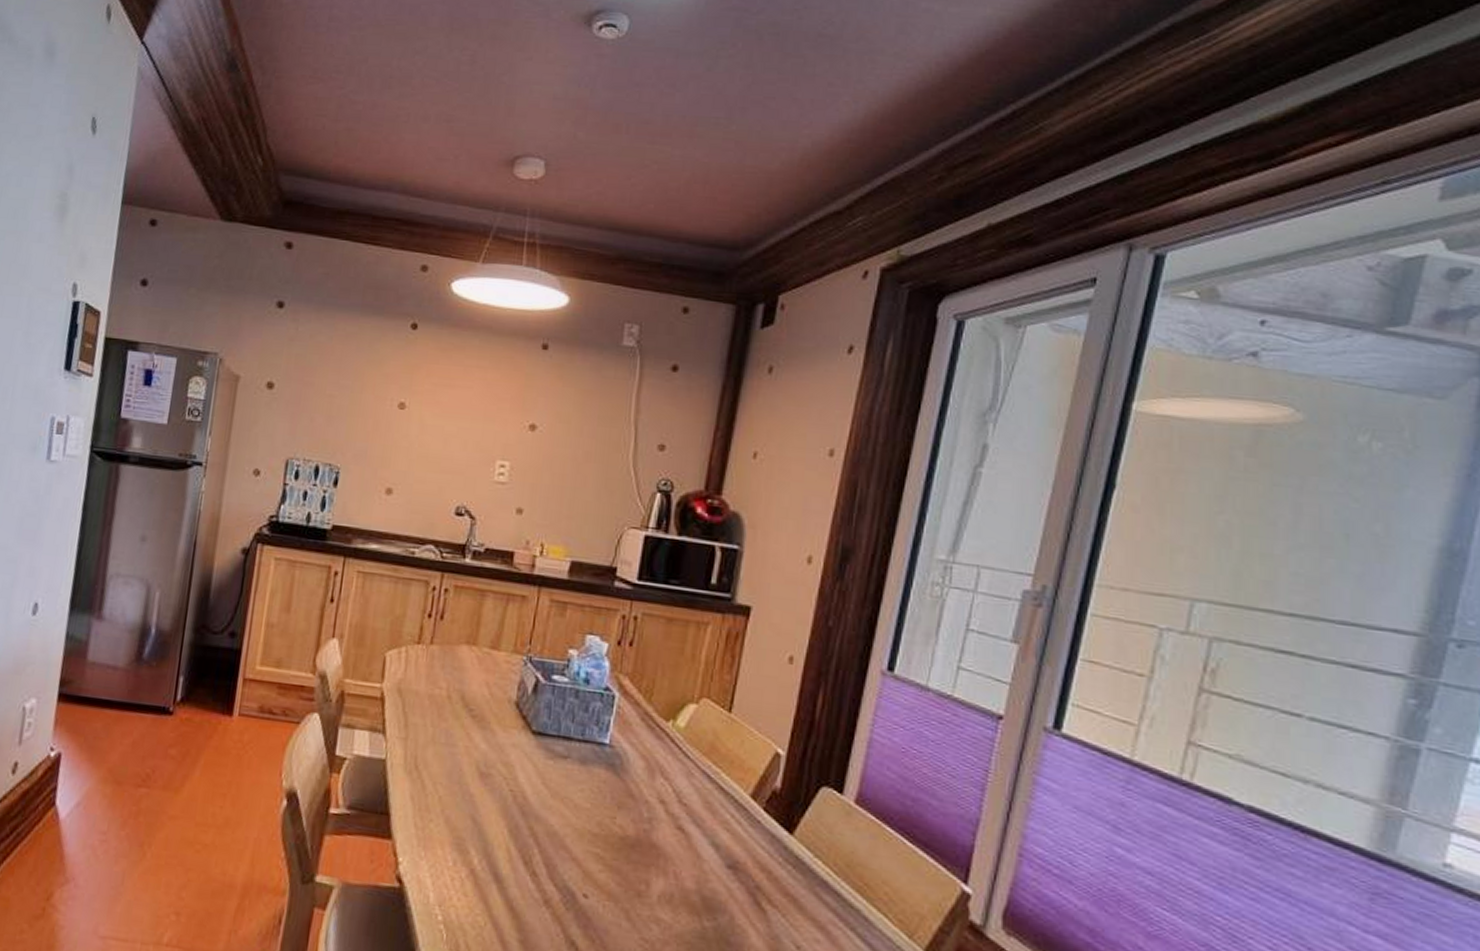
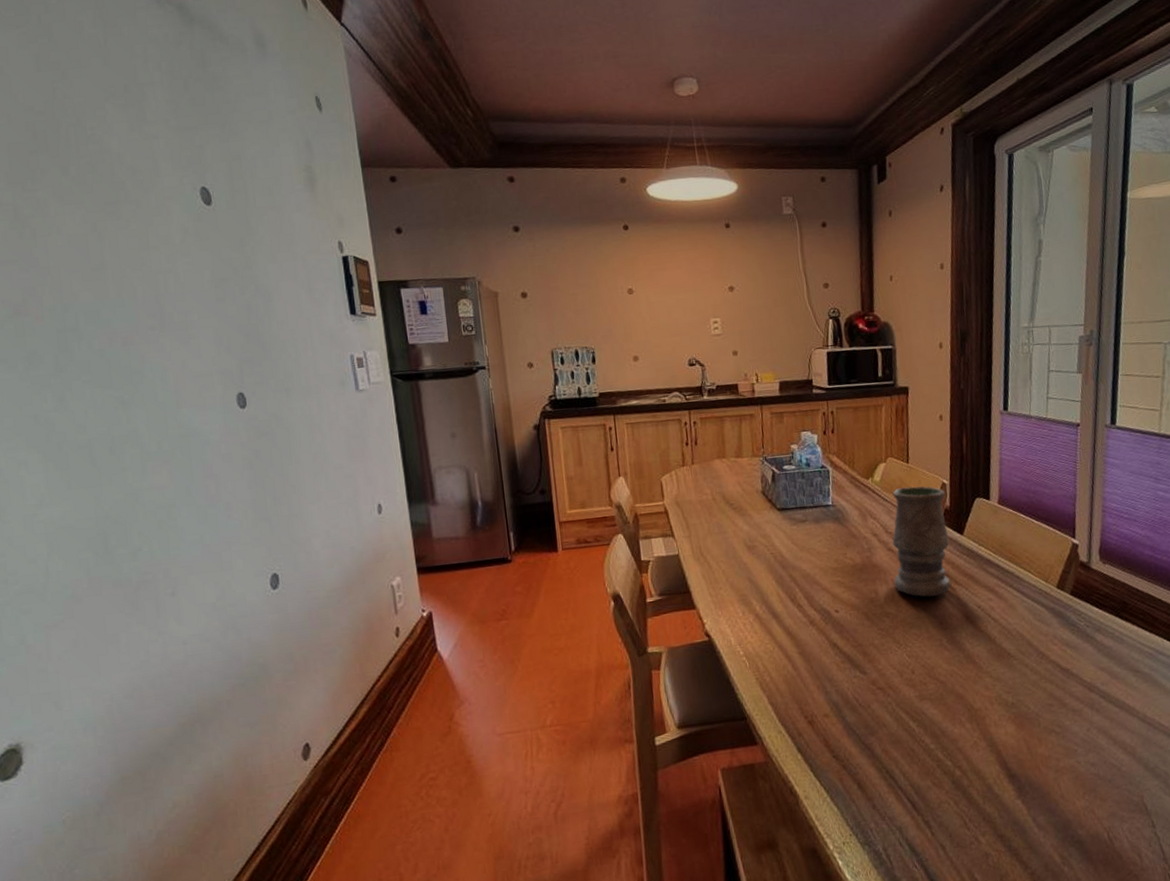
vase: none [676,744,777,915] -> present [892,486,950,597]

